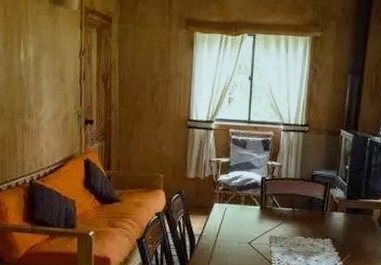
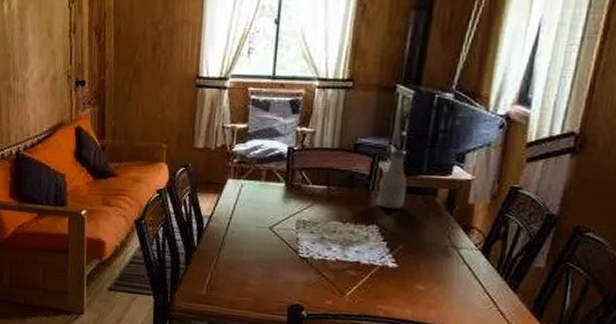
bottle: none [329,179,351,227] -> present [376,149,408,210]

